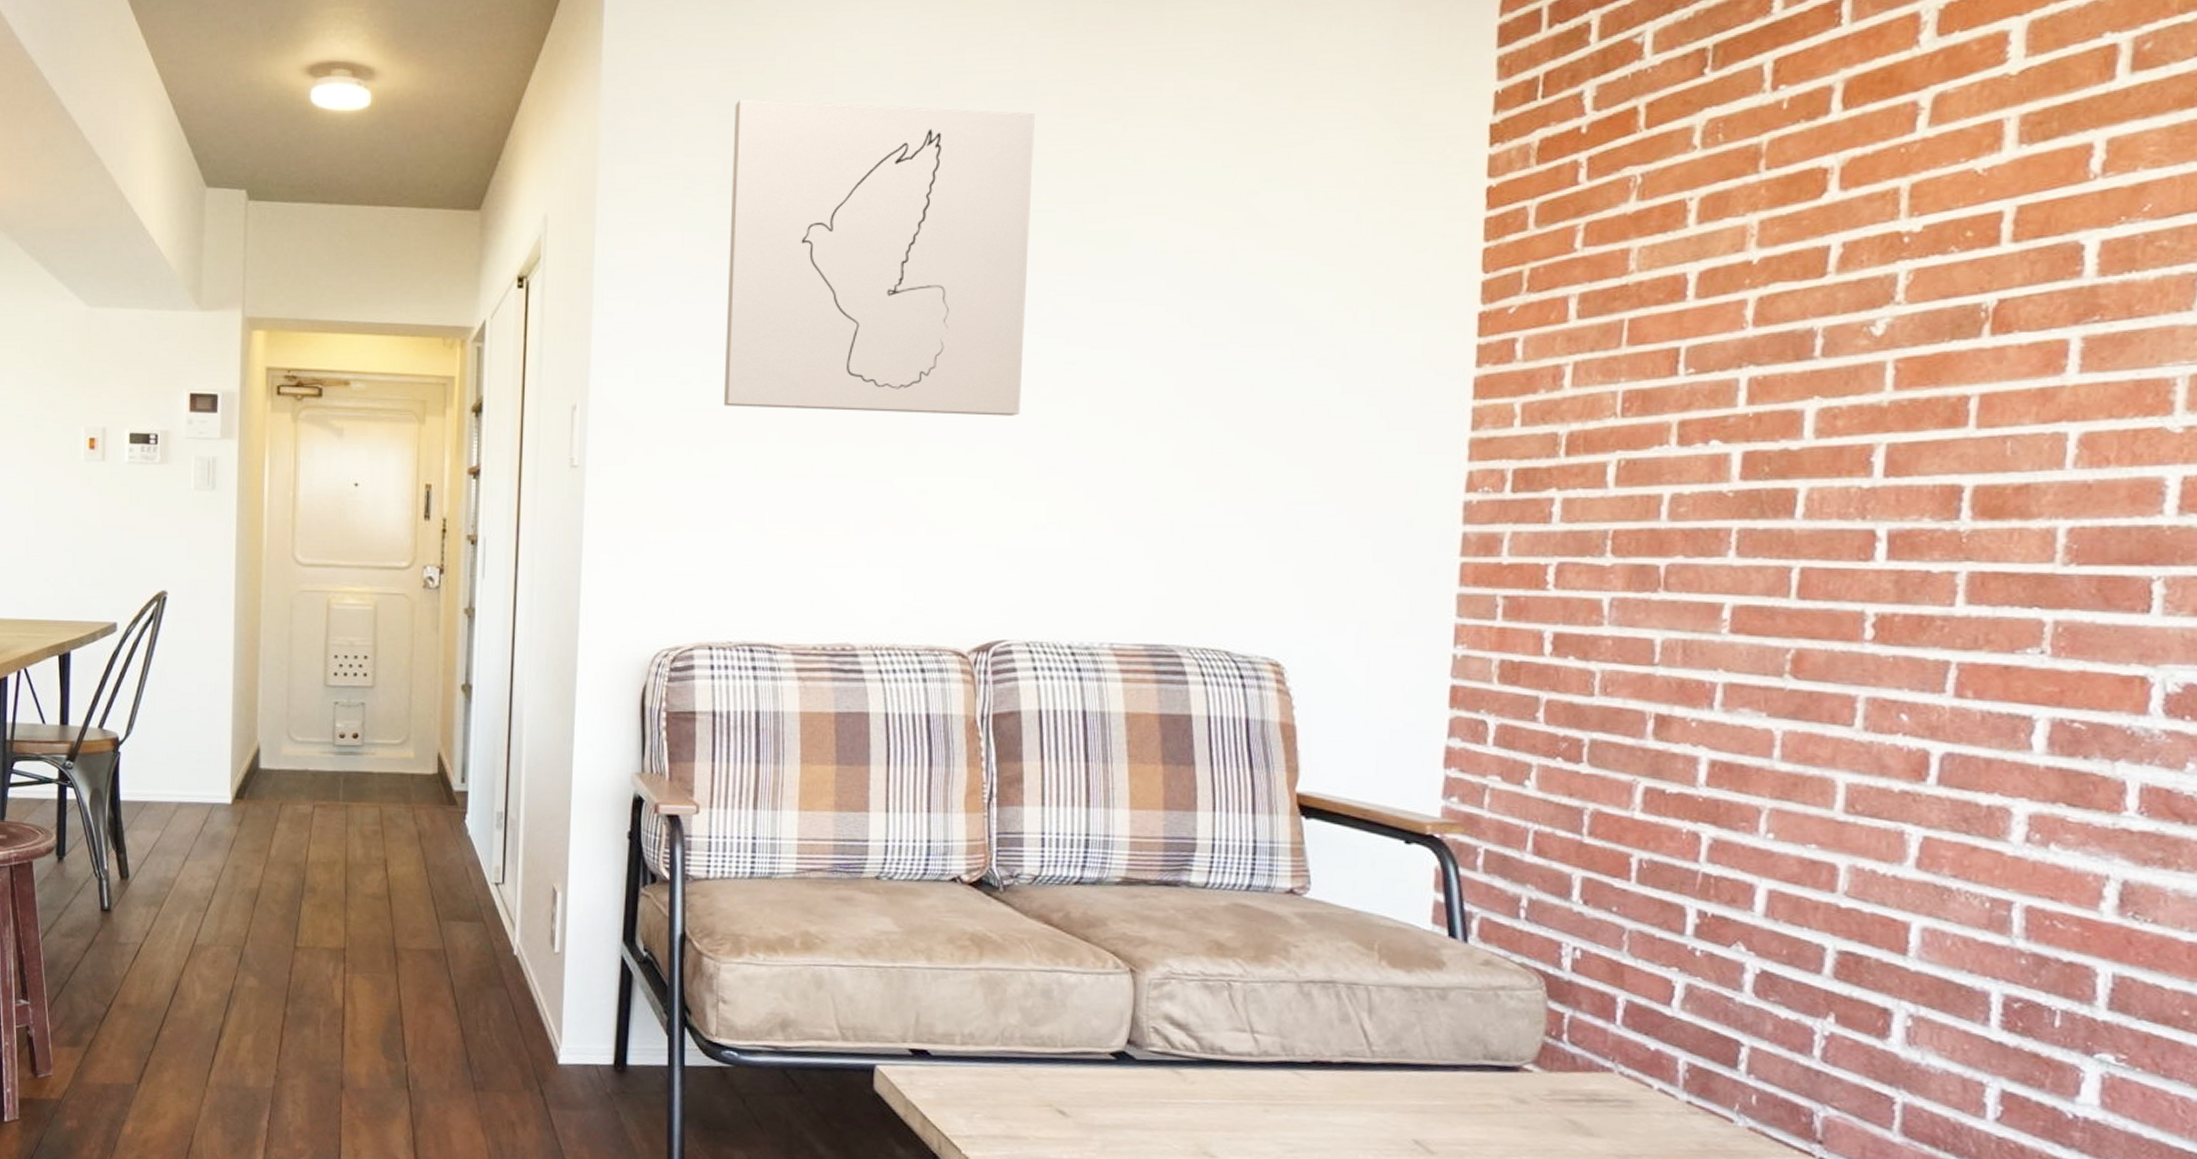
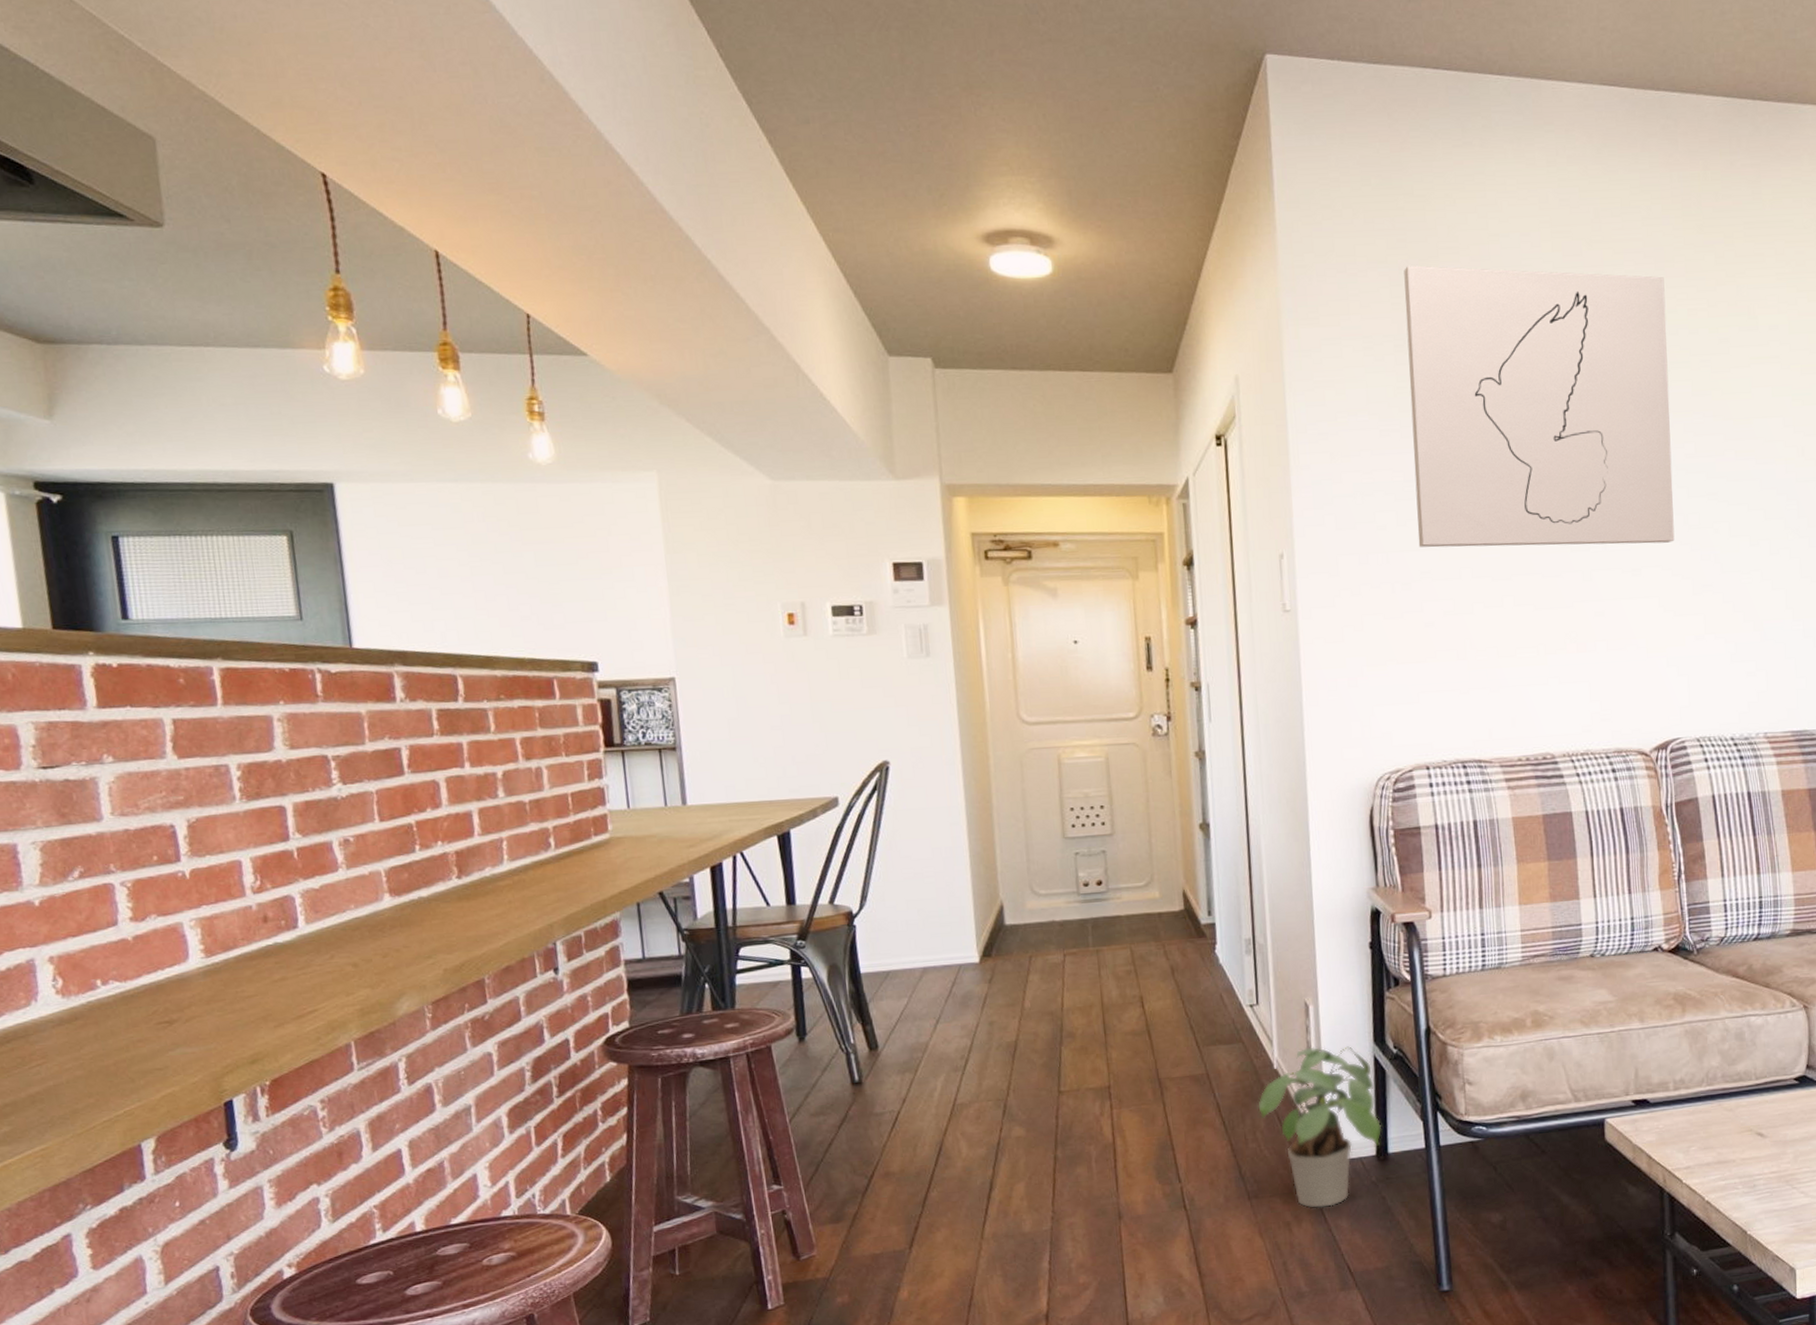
potted plant: none [493,936,623,1113] -> present [1258,1046,1382,1208]

